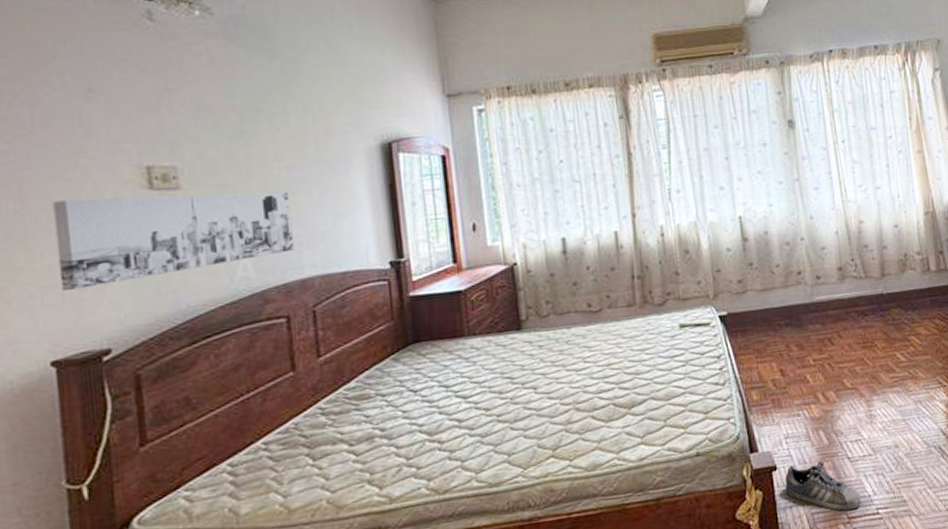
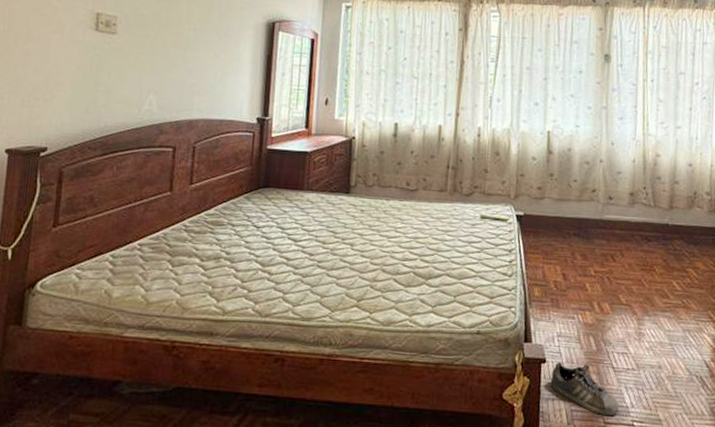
wall art: present [53,192,294,292] -> none [22,29,193,98]

